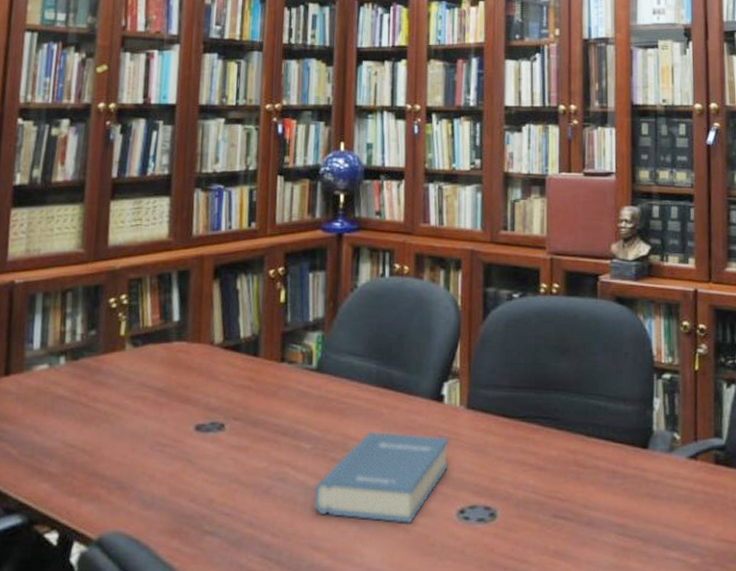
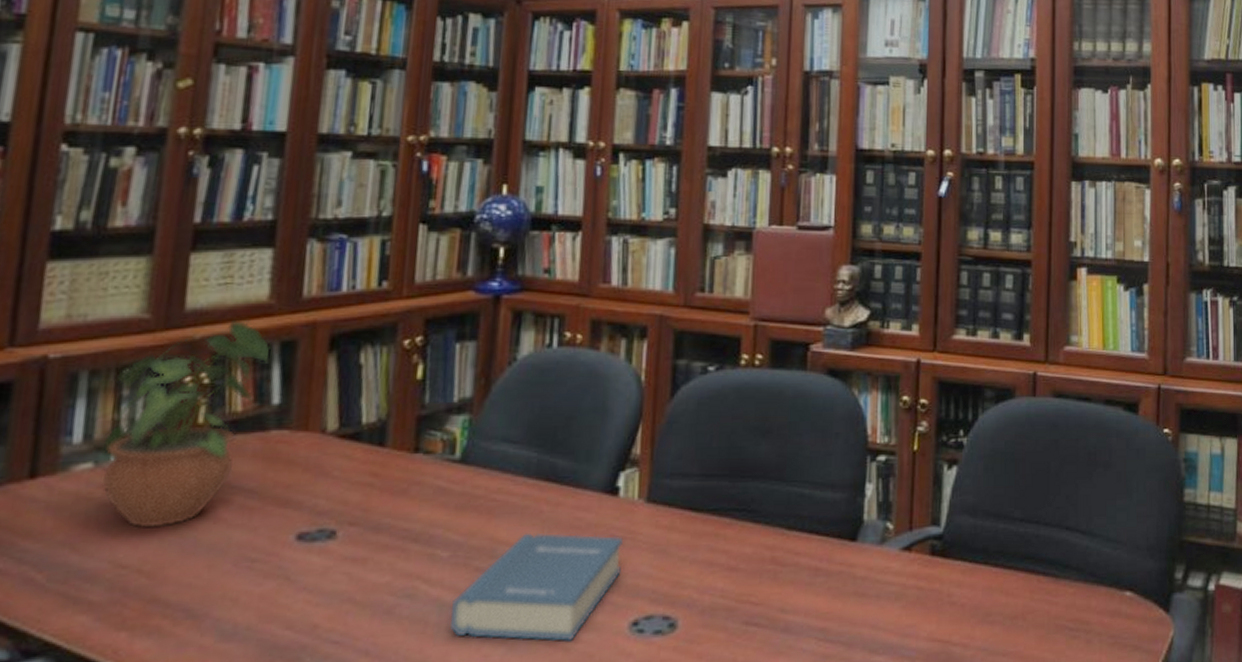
potted plant: none [54,254,171,417] -> present [101,321,271,529]

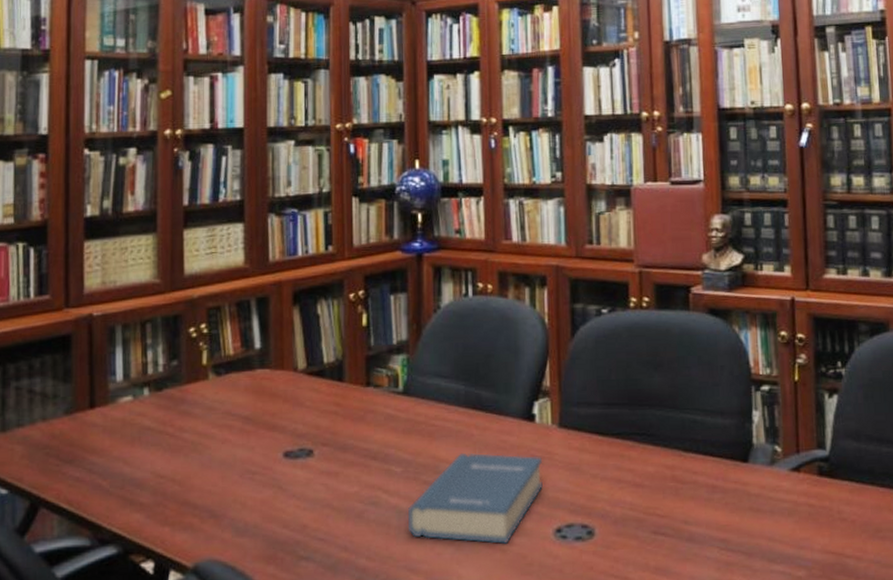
potted plant: present [101,321,271,529] -> none [137,282,249,447]

